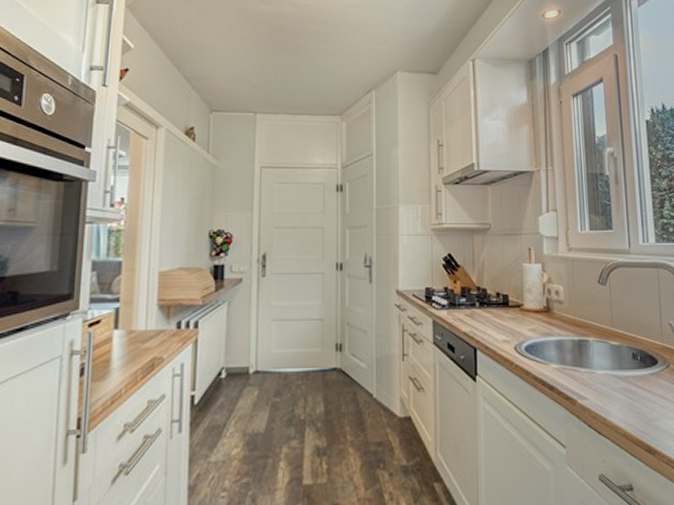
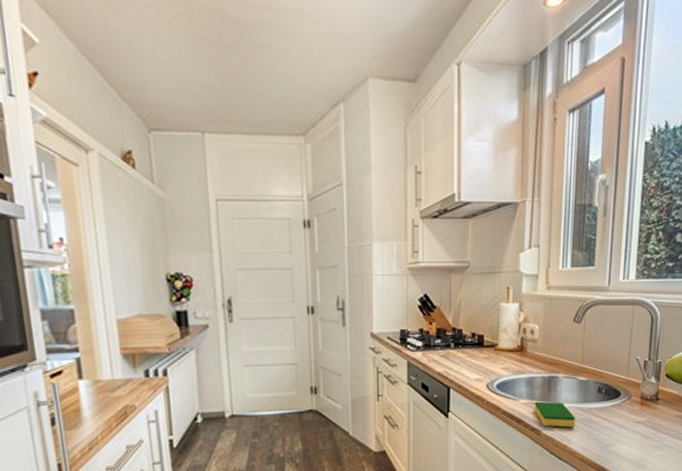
dish sponge: none [566,366,613,398] -> present [534,401,575,428]

